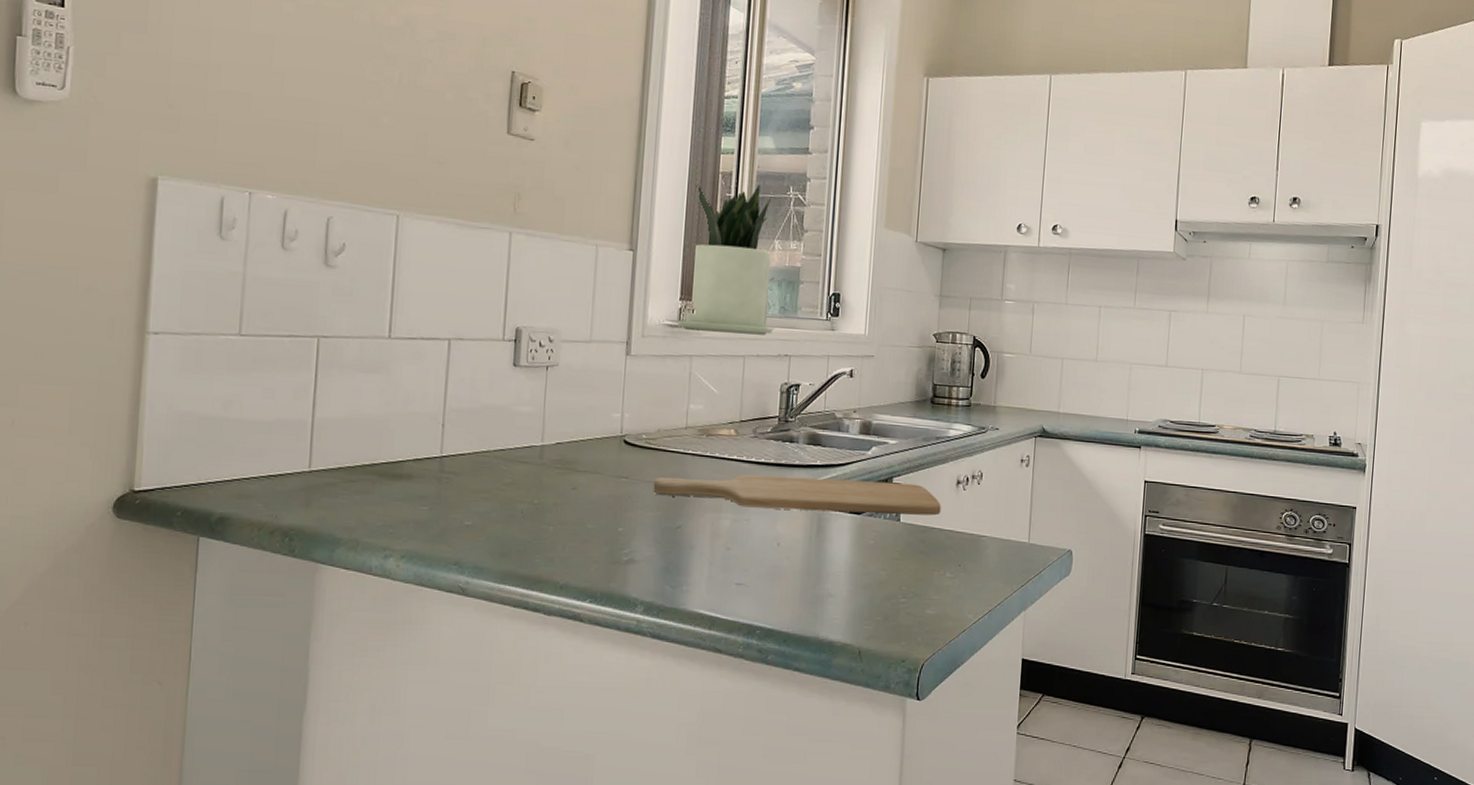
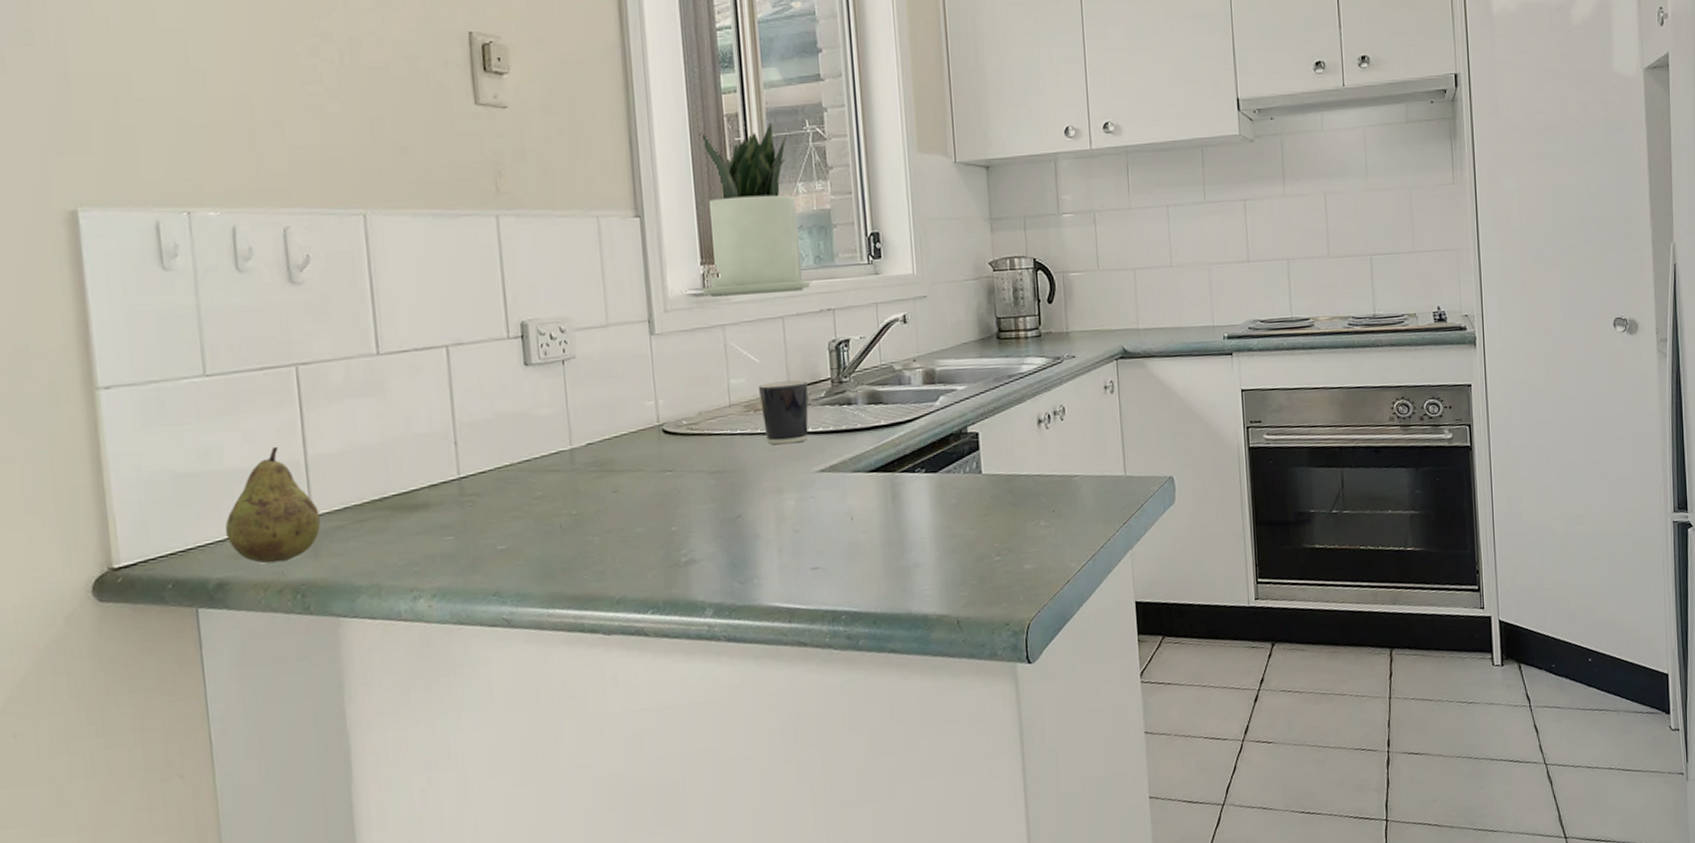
fruit: none [233,405,316,507] -> present [224,446,320,564]
chopping board: present [653,474,941,516] -> none [702,430,1025,485]
mug: none [713,412,758,470] -> present [758,380,809,445]

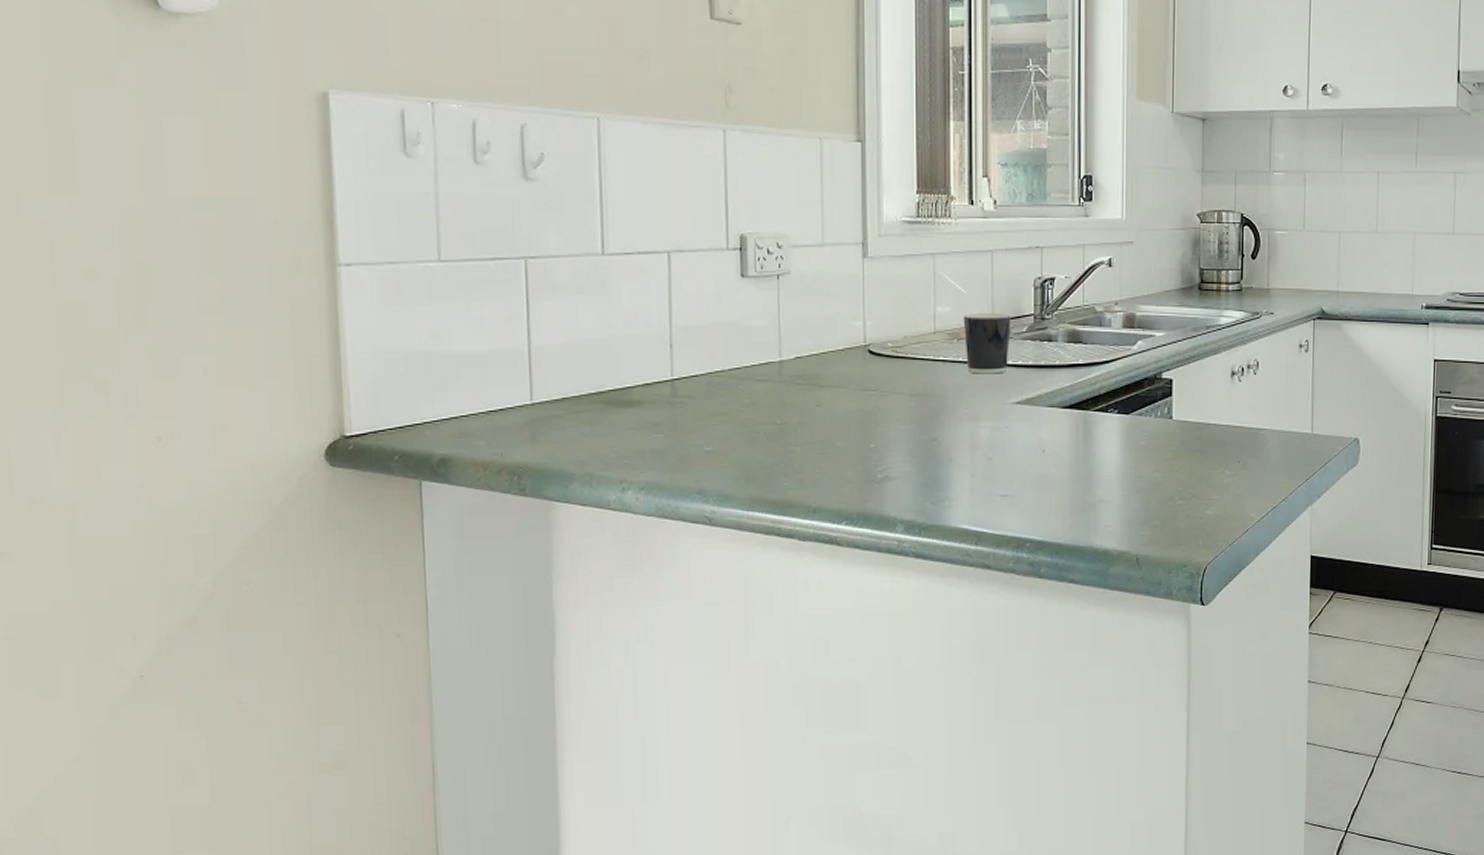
fruit: present [224,446,320,564] -> none [450,334,539,445]
planter: present [699,122,812,297] -> none [915,59,1023,226]

